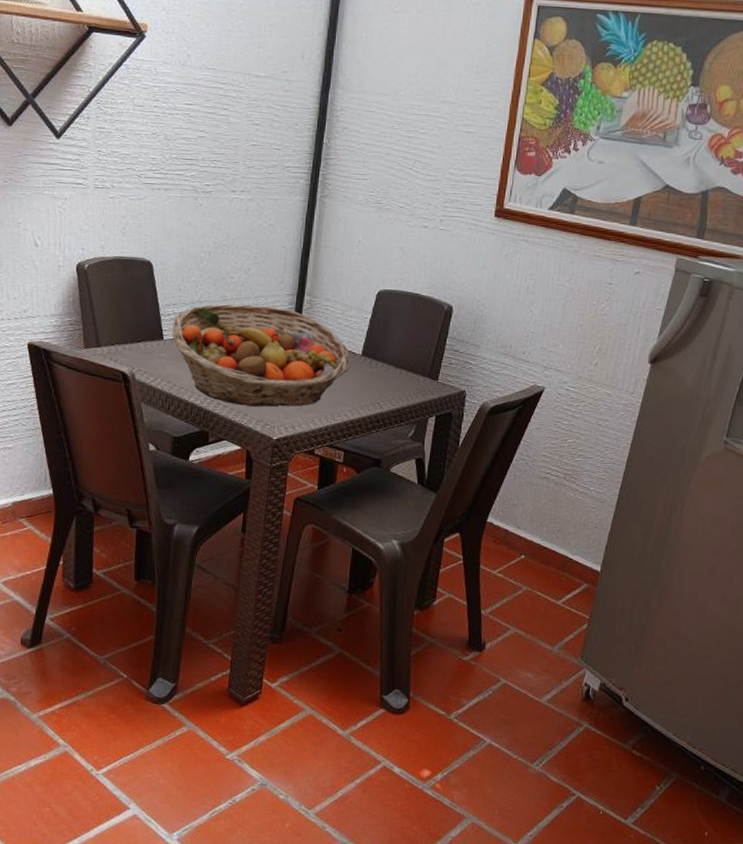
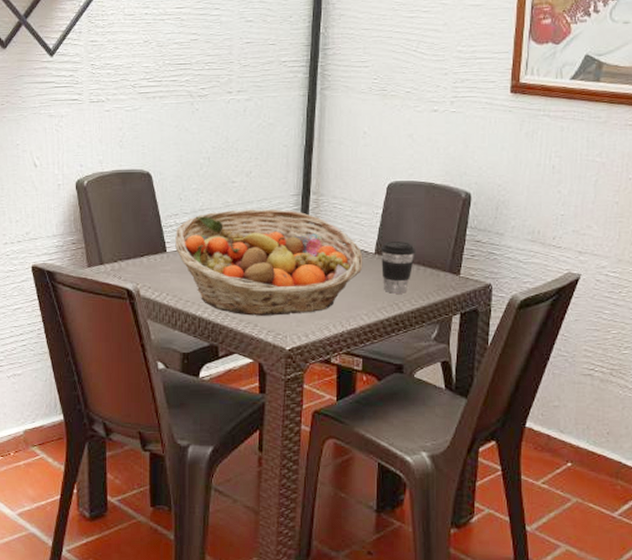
coffee cup: none [366,344,399,394] -> present [381,240,415,294]

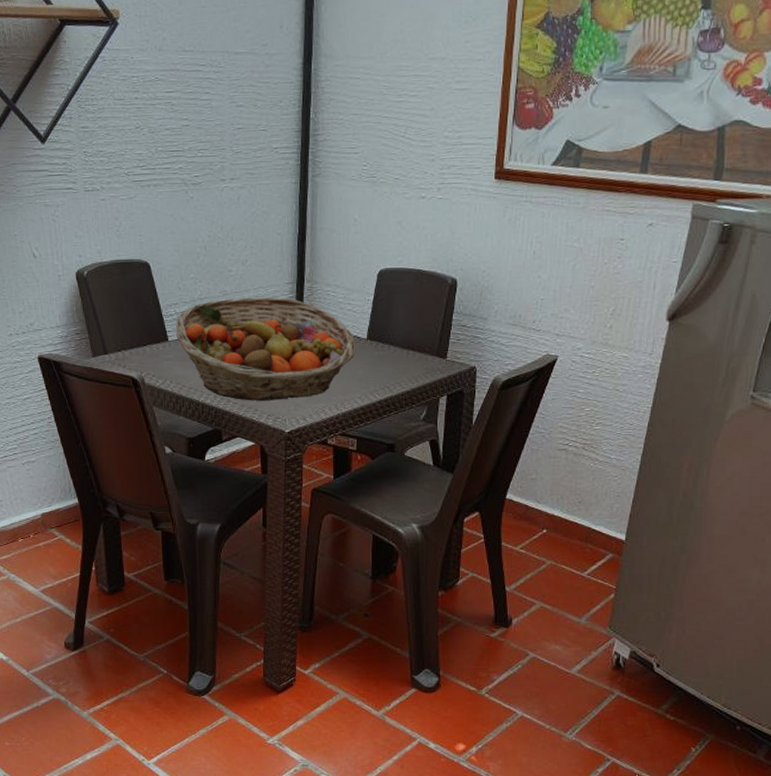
coffee cup: present [381,240,415,294] -> none [373,326,405,377]

